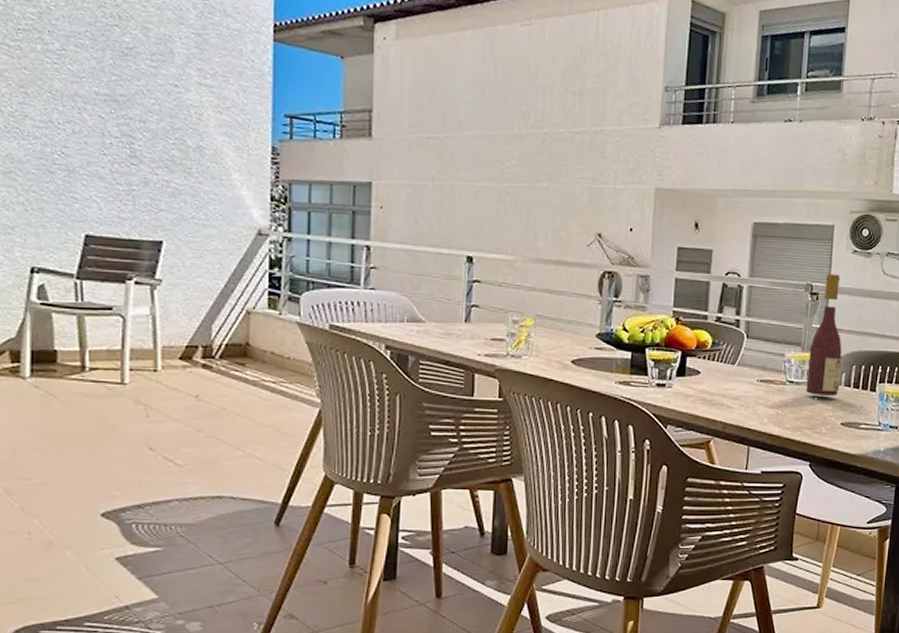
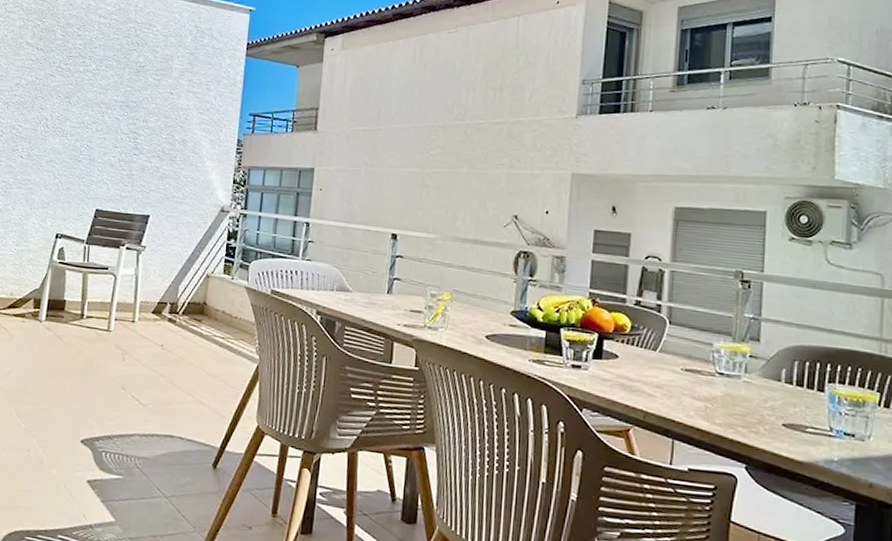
wine bottle: present [806,273,843,397] -> none [739,261,782,394]

